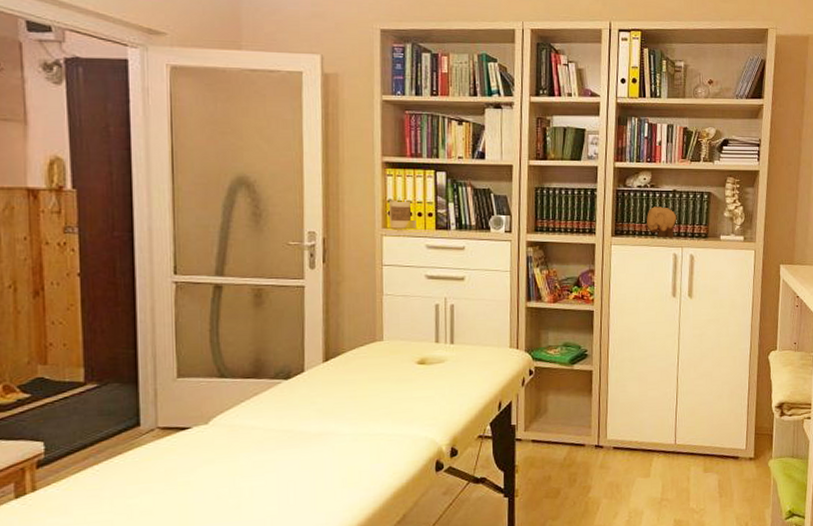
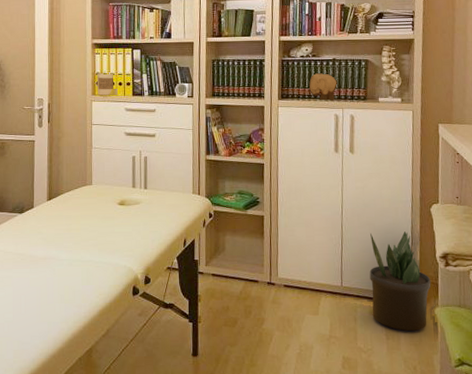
planter: none [704,381,766,488] -> present [369,231,431,332]

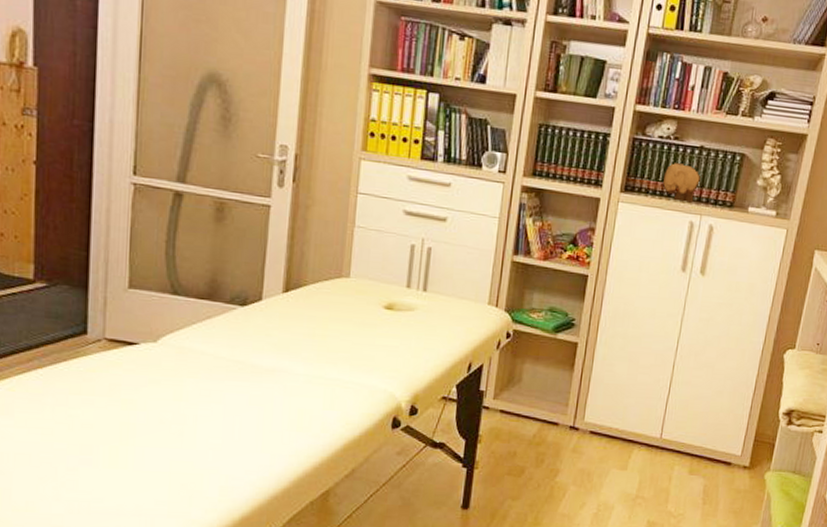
candle: present [97,72,118,96] -> none [370,120,400,157]
planter: present [369,231,431,332] -> none [691,378,768,498]

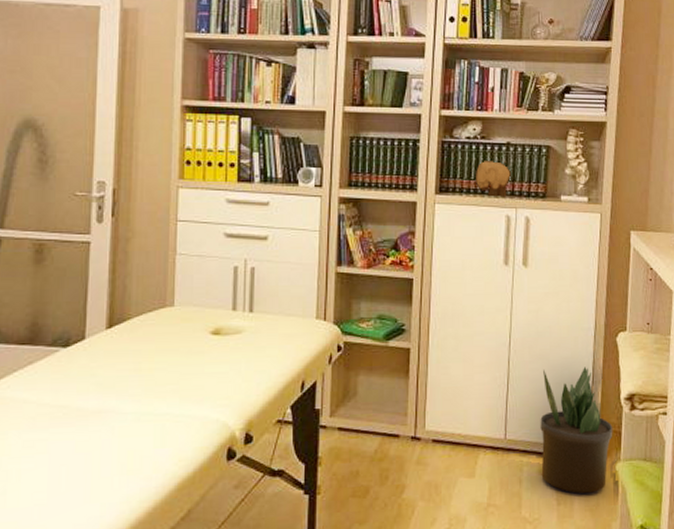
planter: none [691,378,768,498] -> present [540,367,613,495]

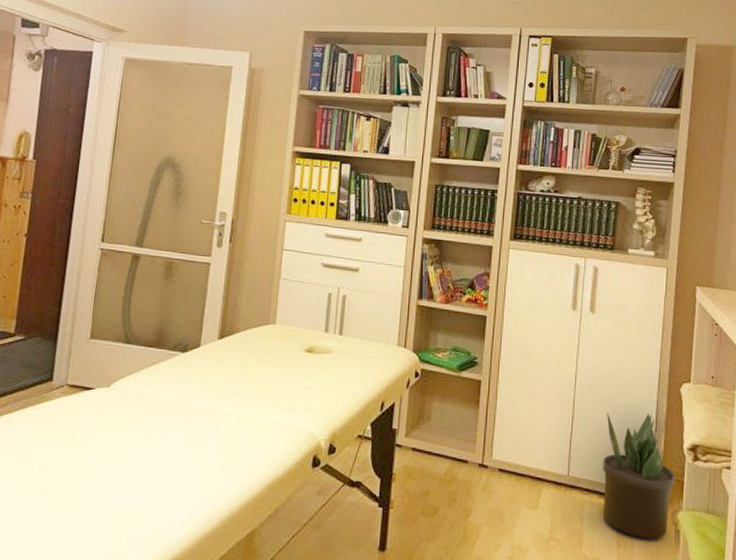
decorative figurine: present [476,161,513,197] -> none [548,212,584,247]

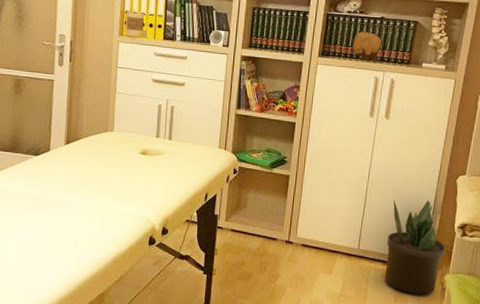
candle: none [294,188,318,218] -> present [126,11,148,39]
decorative figurine: none [548,212,584,247] -> present [352,31,385,62]

